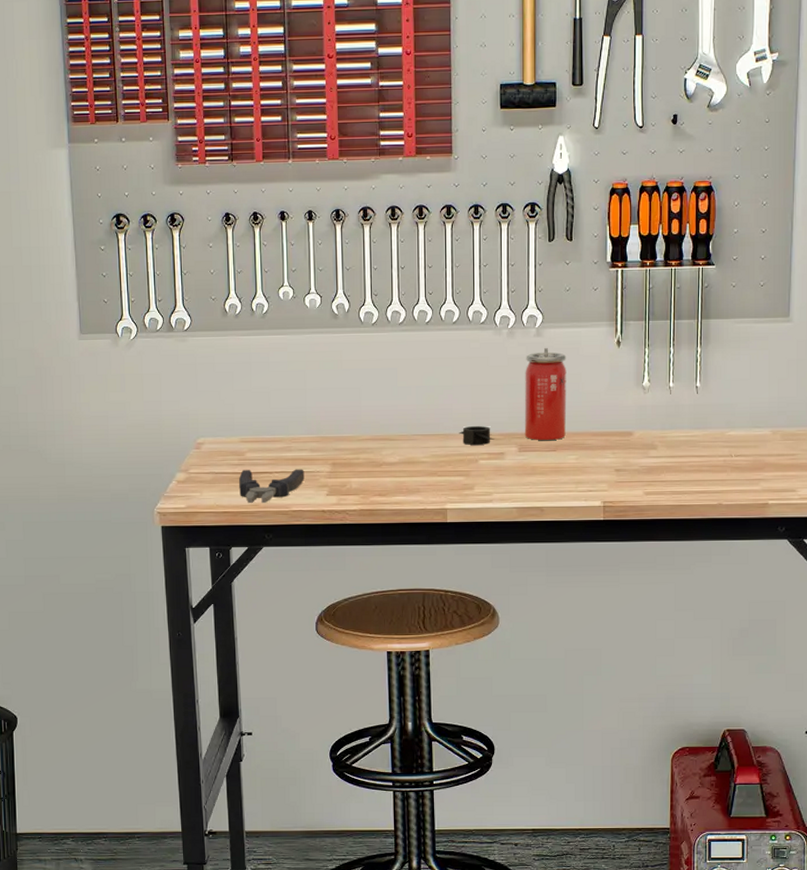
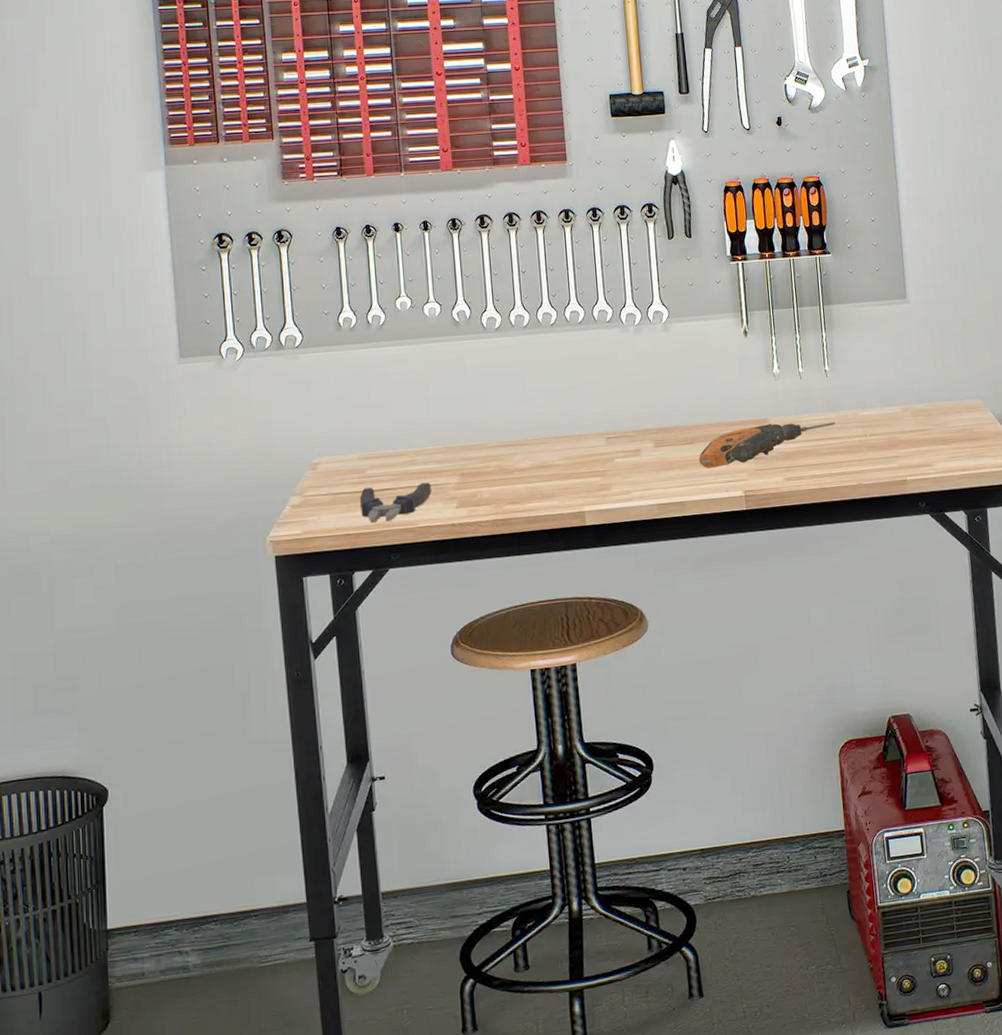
duct tape: present [459,425,494,445] -> none [592,423,629,444]
spray can: present [524,348,567,440] -> none [655,342,701,435]
power drill: none [561,437,701,476] -> present [699,421,836,468]

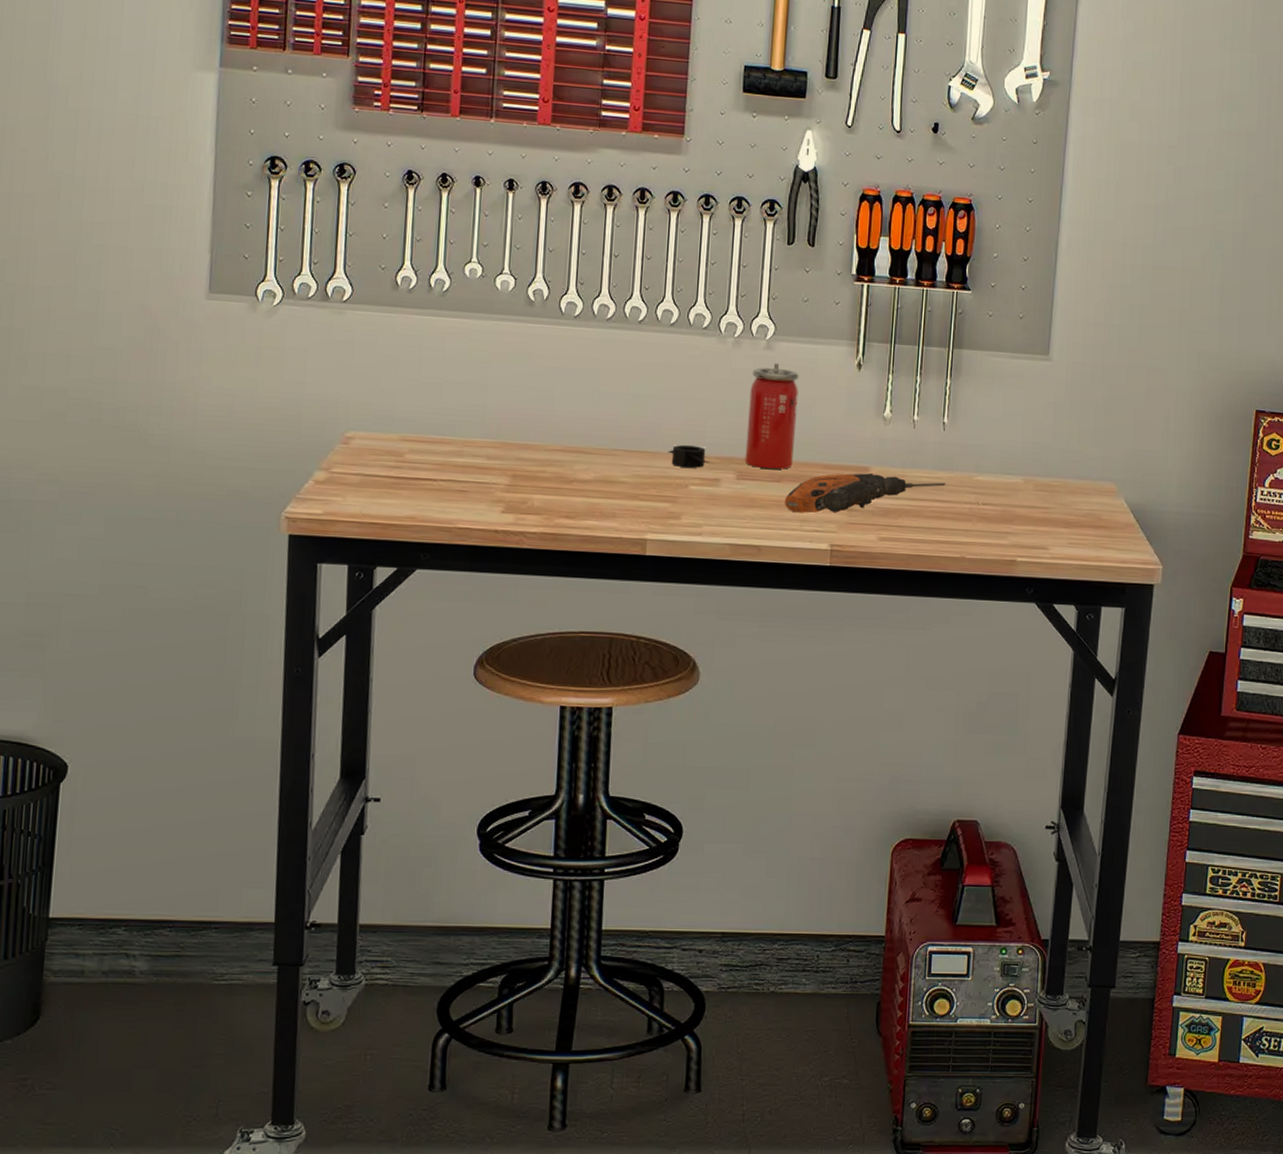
pliers: present [360,482,432,524] -> none [393,474,477,517]
duct tape: none [592,423,629,444] -> present [668,444,709,468]
spray can: none [655,342,701,435] -> present [744,363,799,469]

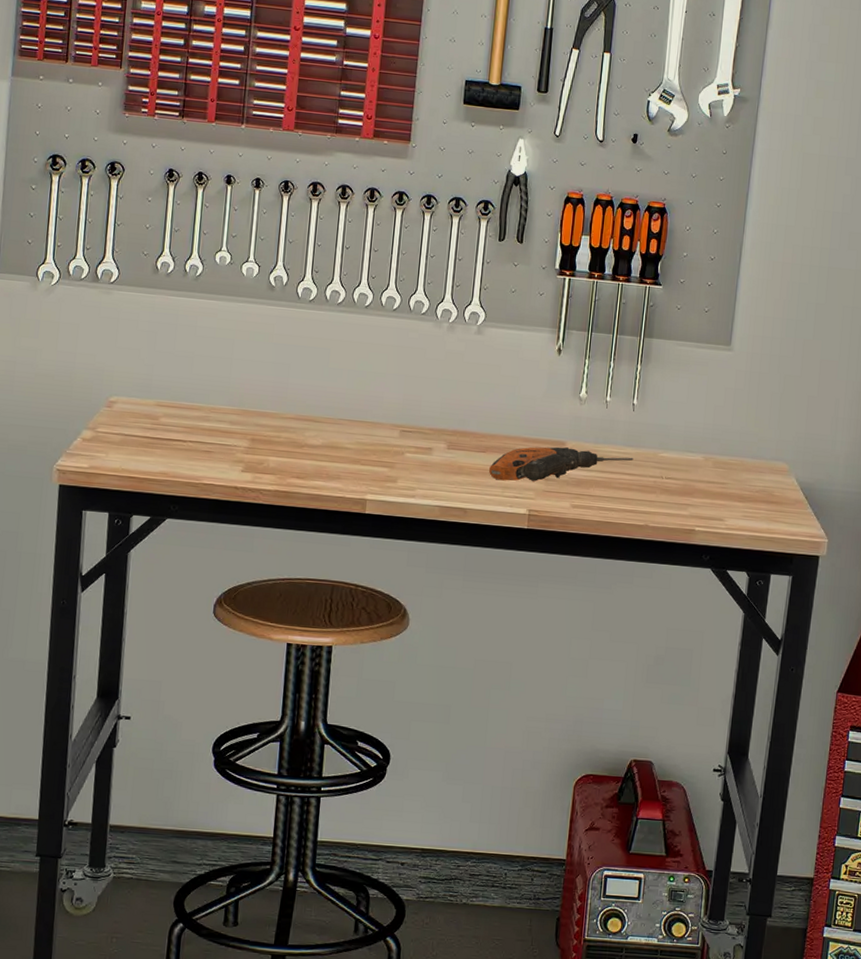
duct tape: present [668,444,709,468] -> none [387,416,424,438]
spray can: present [744,363,799,469] -> none [455,347,506,441]

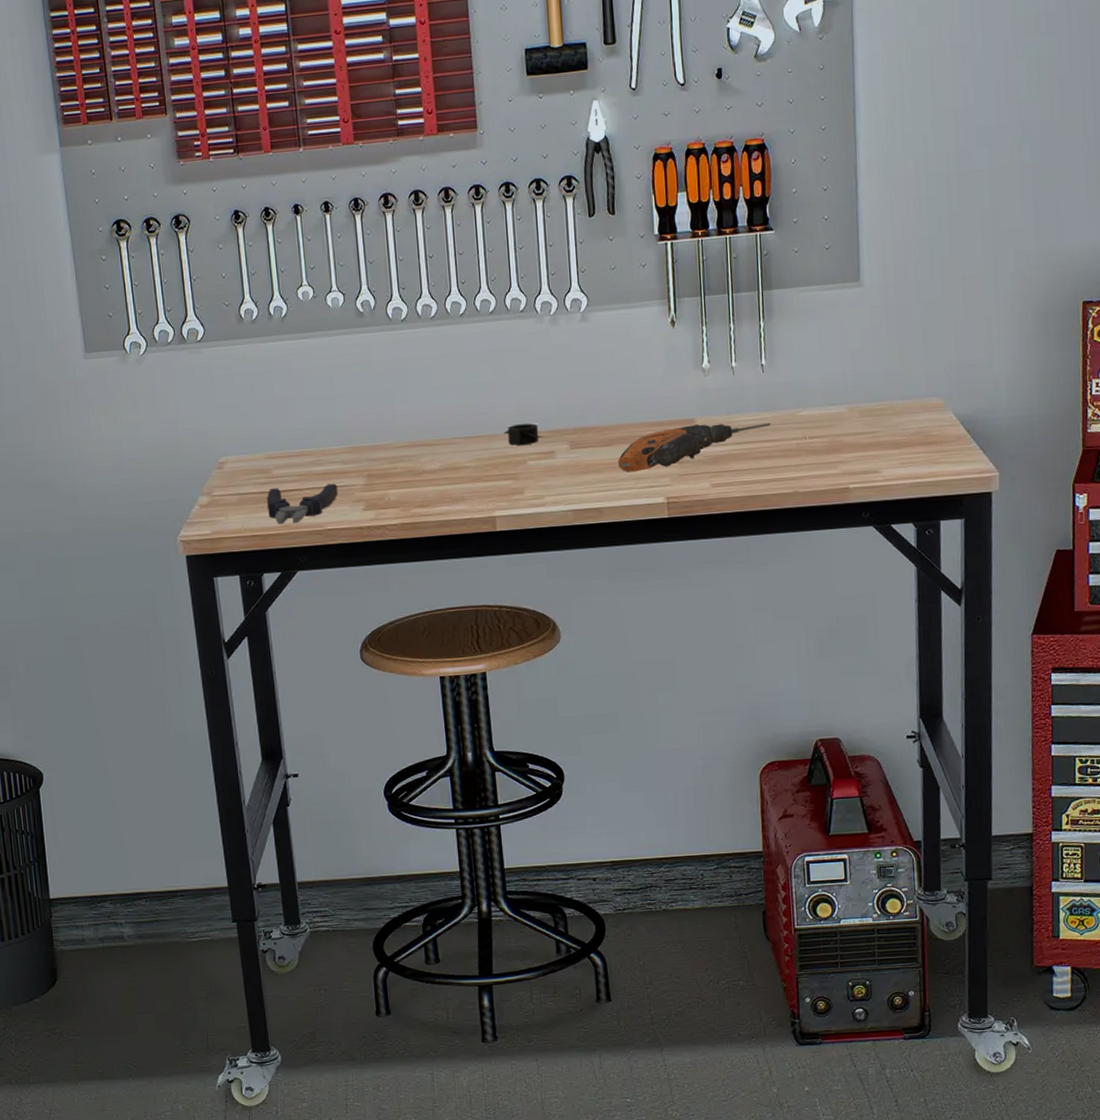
pliers: none [148,435,221,473] -> present [267,483,338,525]
duct tape: none [387,416,424,438] -> present [503,423,543,445]

